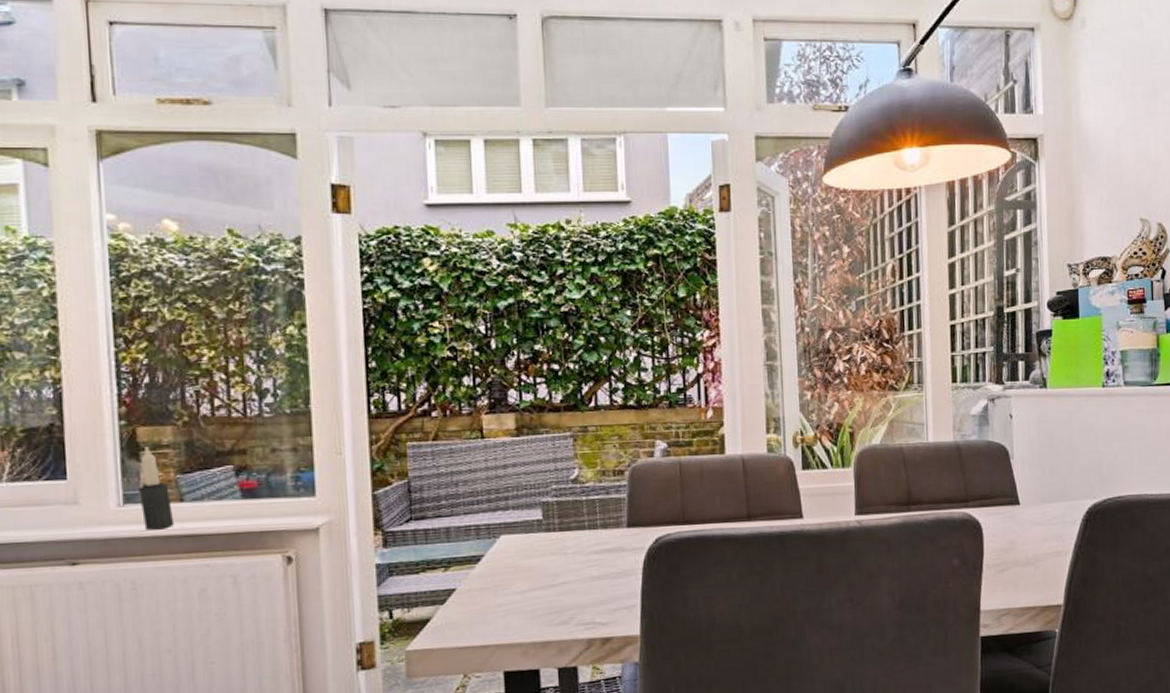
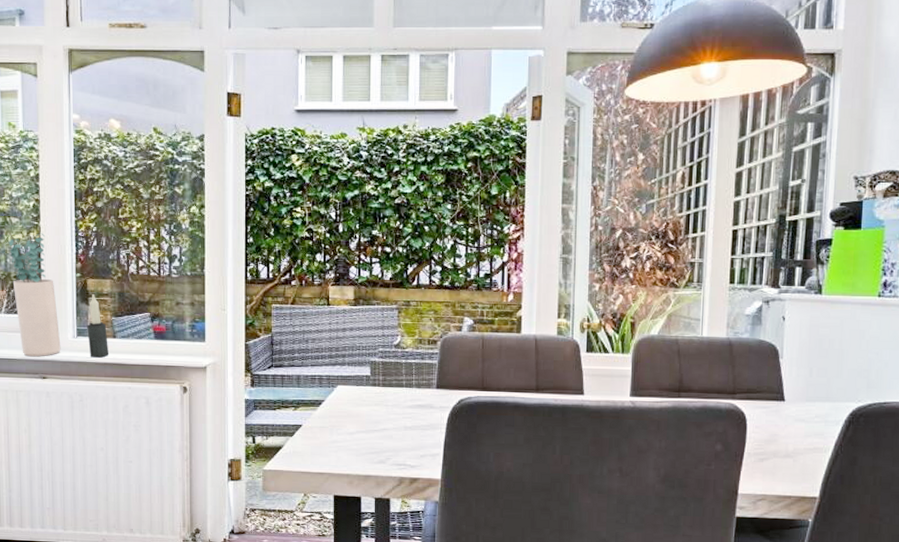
vase: none [10,363,100,538] -> present [8,227,61,357]

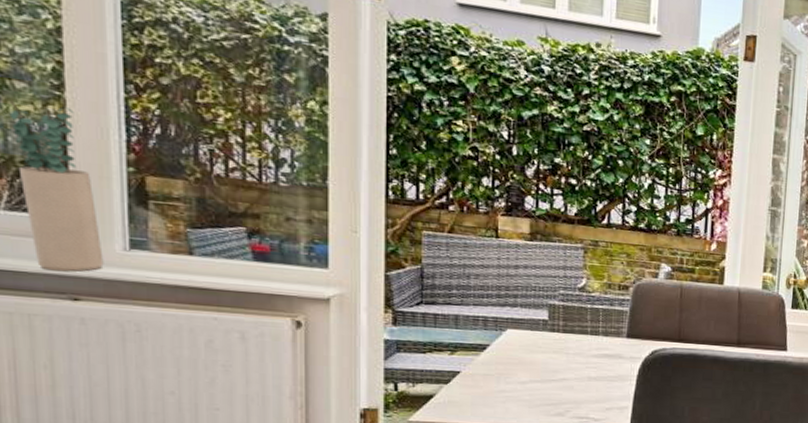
candle: present [87,294,109,358] -> none [146,197,183,279]

